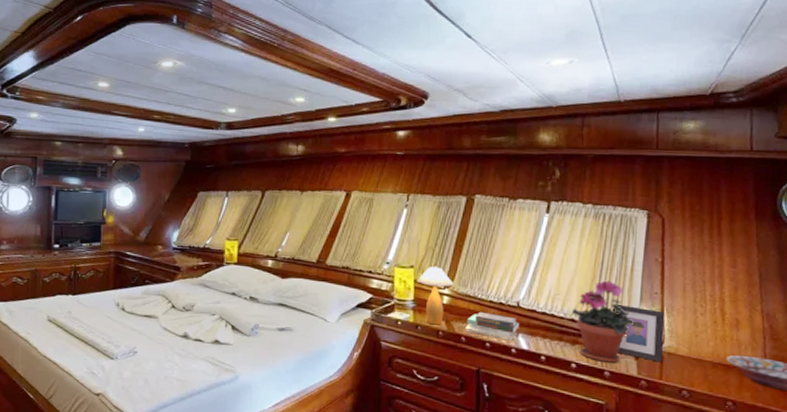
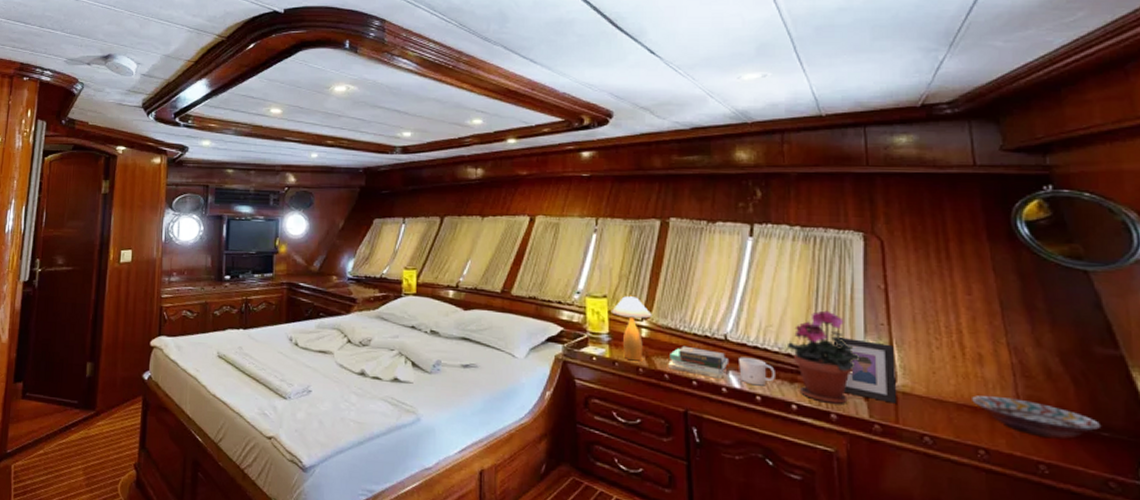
mug: none [527,321,561,347] -> present [739,357,777,386]

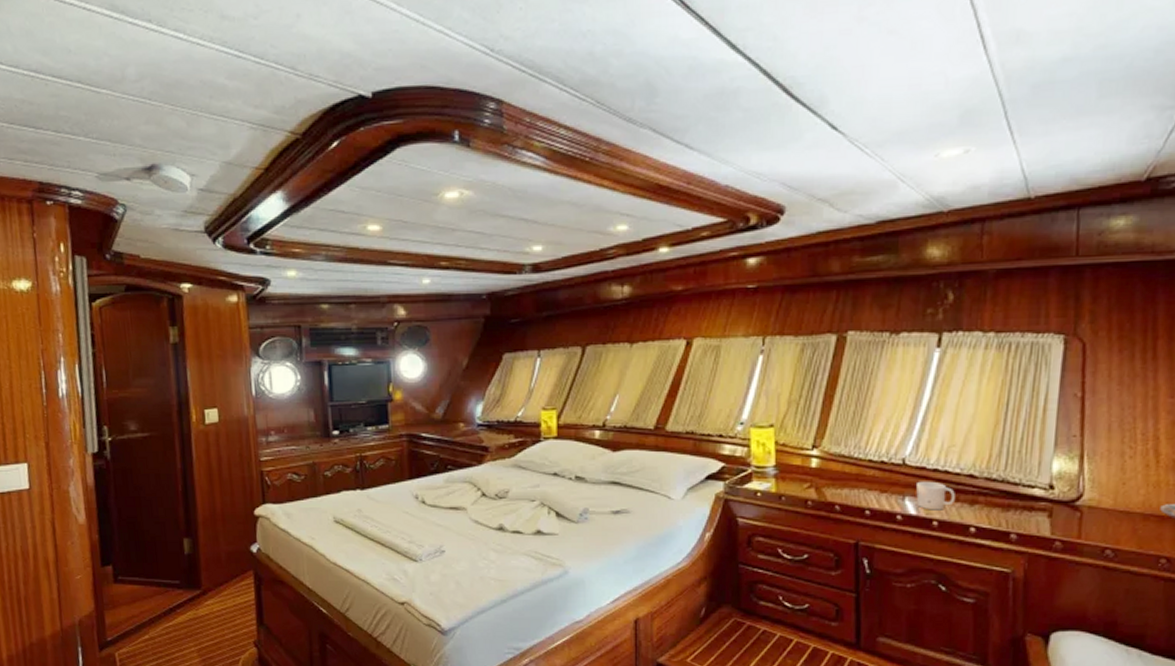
table lamp: present [610,292,652,361] -> none [778,419,824,494]
books: present [668,345,730,380] -> none [839,473,907,507]
potted plant: present [786,310,861,405] -> none [969,425,1048,525]
picture frame: present [834,336,897,404] -> none [1021,452,1085,518]

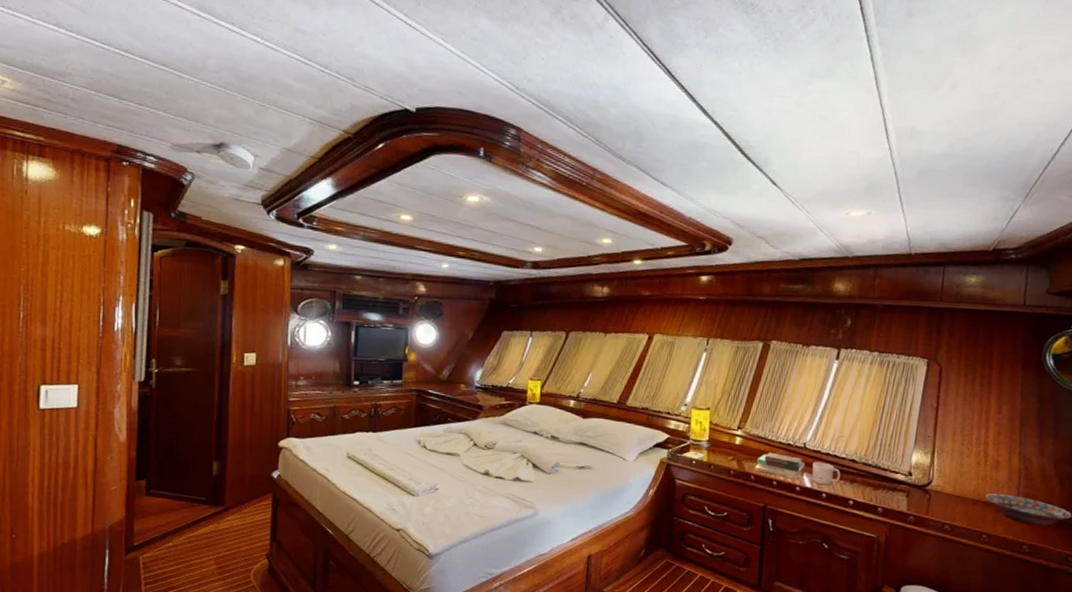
books: none [839,473,907,507] -> present [755,452,805,481]

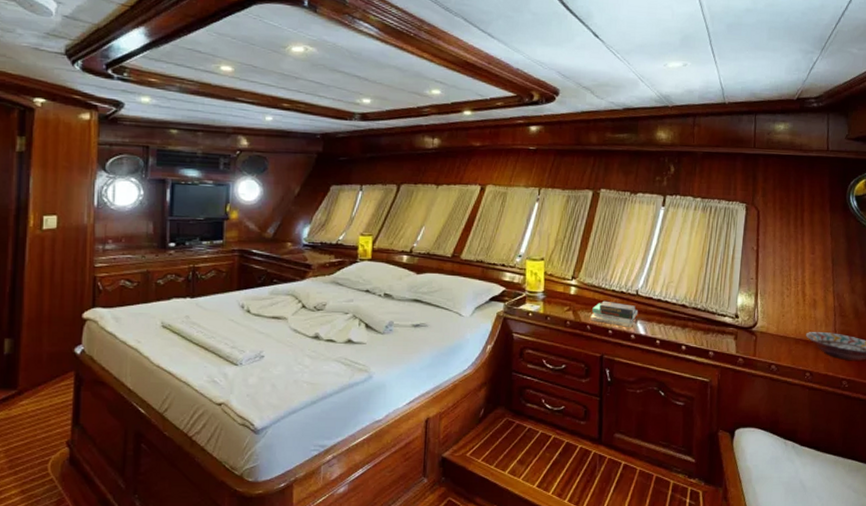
mug: present [811,461,841,486] -> none [645,308,673,332]

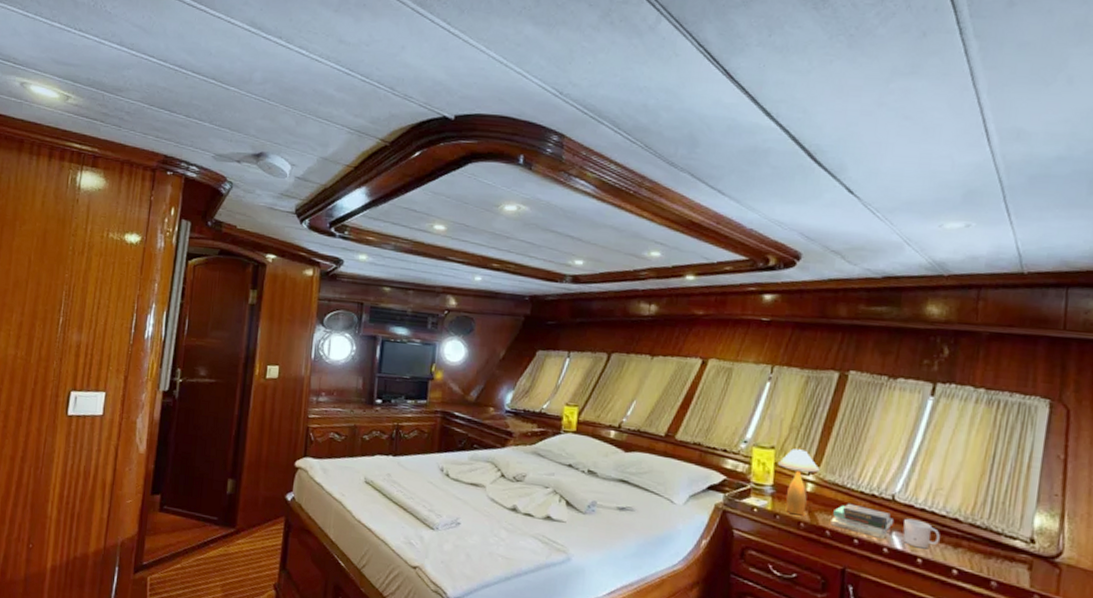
table lamp: none [546,255,581,315] -> present [777,445,820,516]
mug: none [645,308,673,332] -> present [902,518,941,549]

